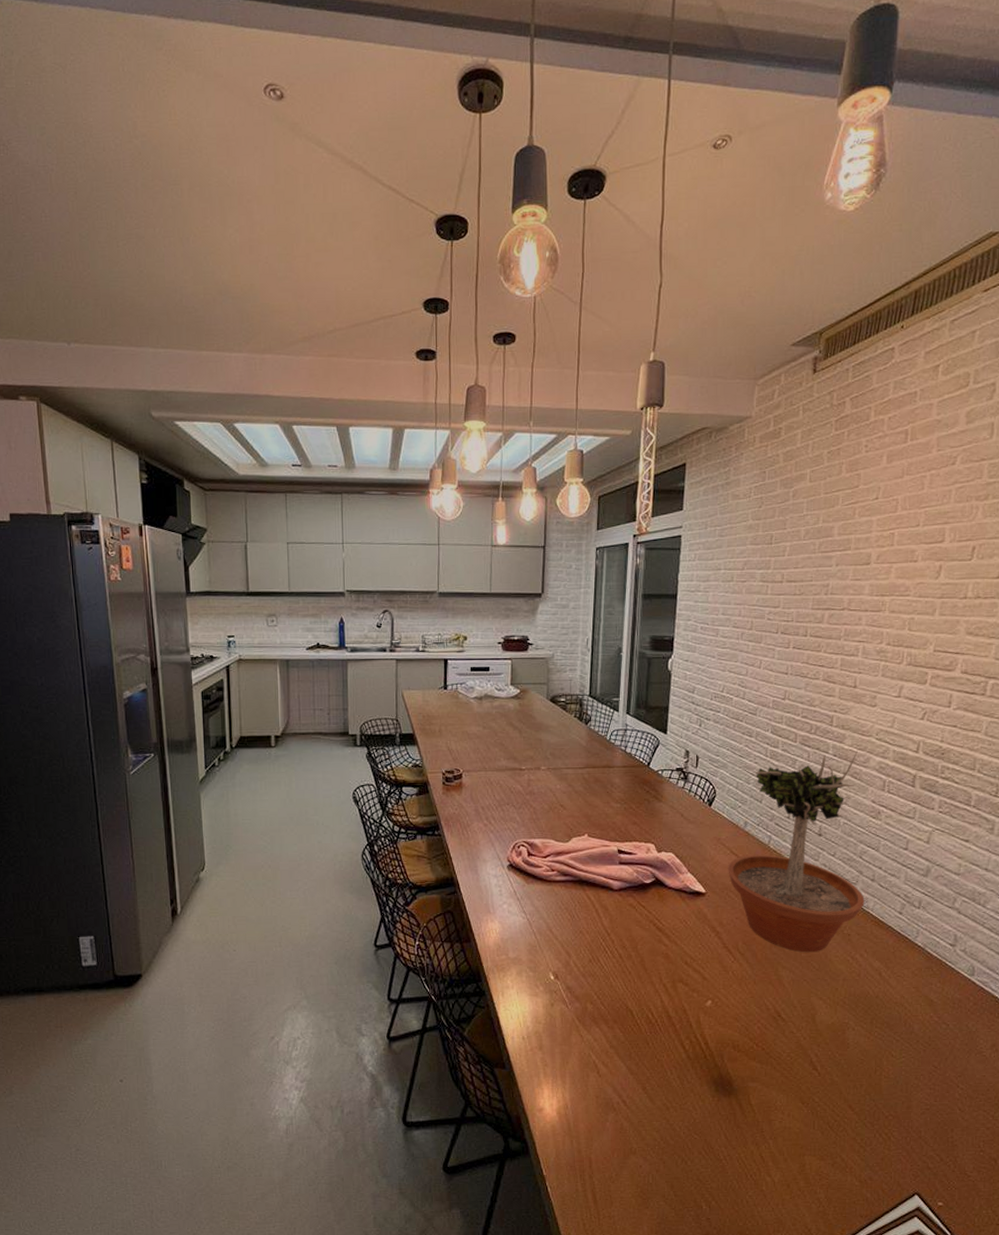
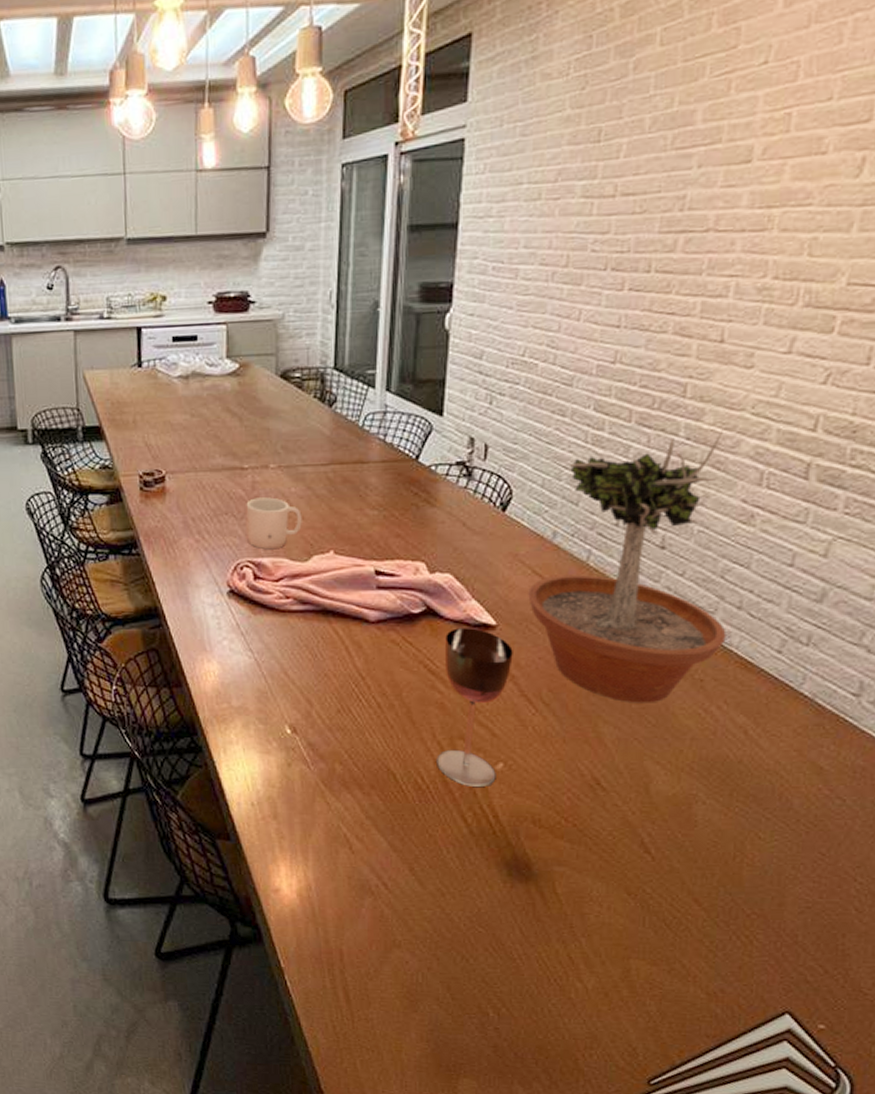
mug: none [523,792,565,833] -> present [246,497,302,550]
wineglass: none [663,895,718,1021] -> present [437,628,513,788]

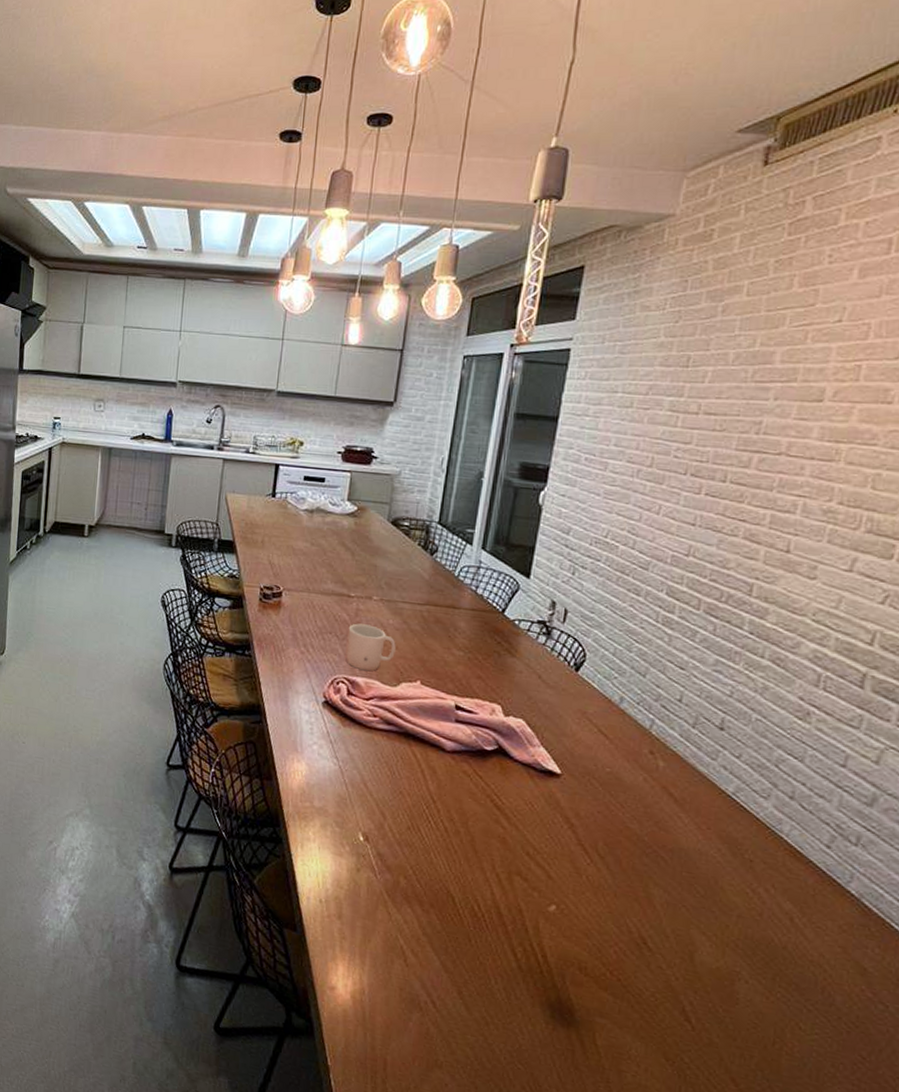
wineglass: present [437,628,513,788] -> none [493,770,574,926]
potted tree: present [528,431,726,703] -> none [592,630,784,874]

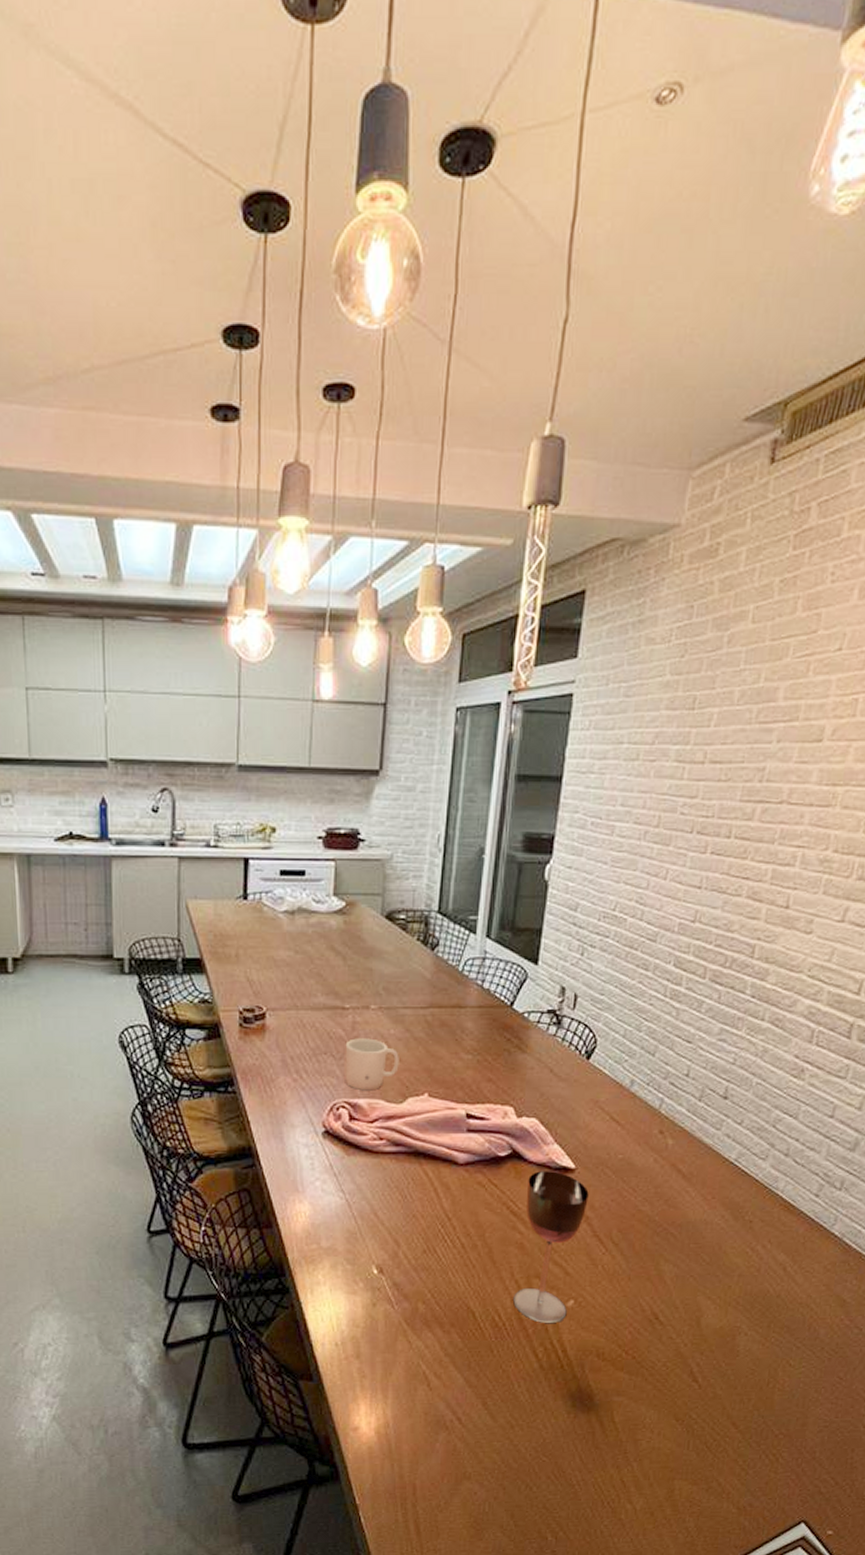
wineglass: none [493,770,574,926] -> present [513,1171,589,1324]

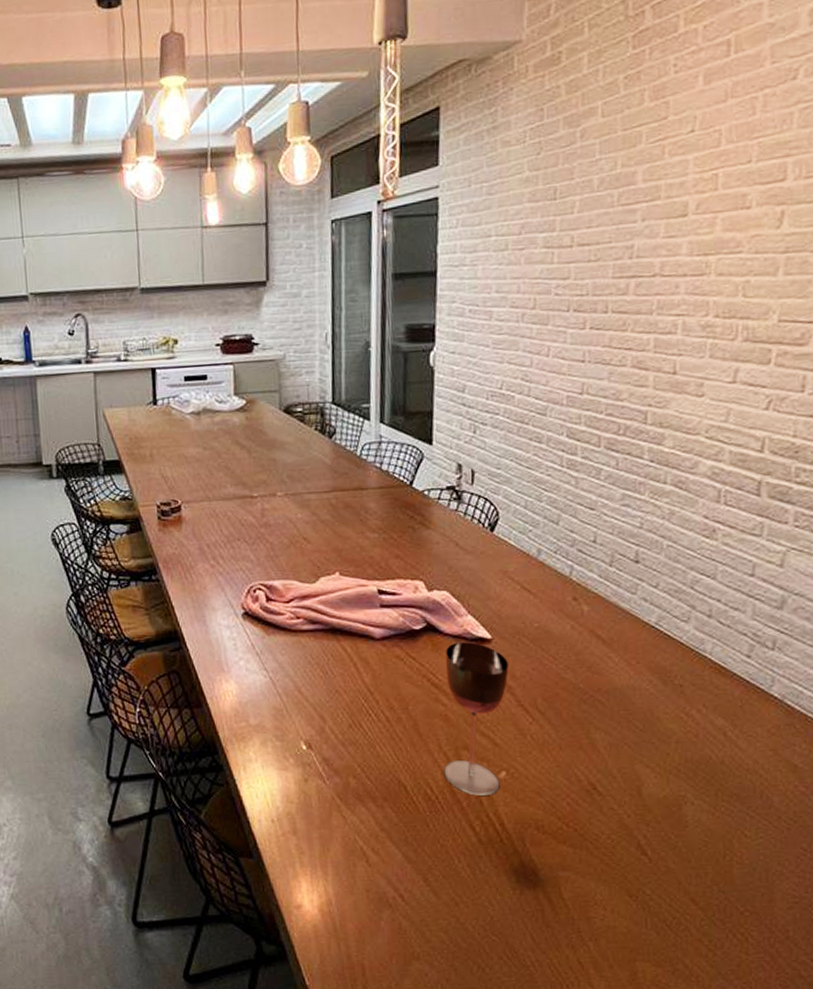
mug: present [345,1038,399,1091] -> none [256,523,309,573]

